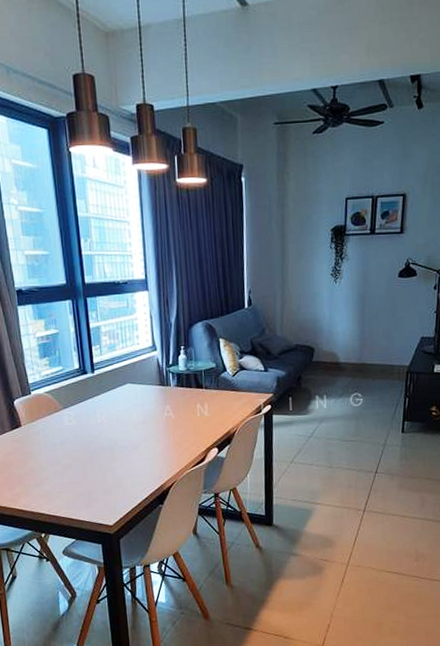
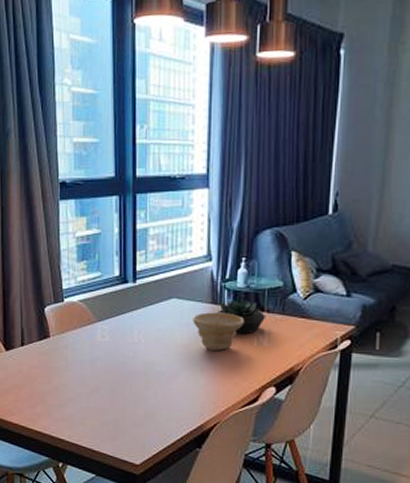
bowl: none [145,392,188,424] -> present [192,312,244,351]
succulent plant: none [165,380,204,409] -> present [217,299,265,335]

